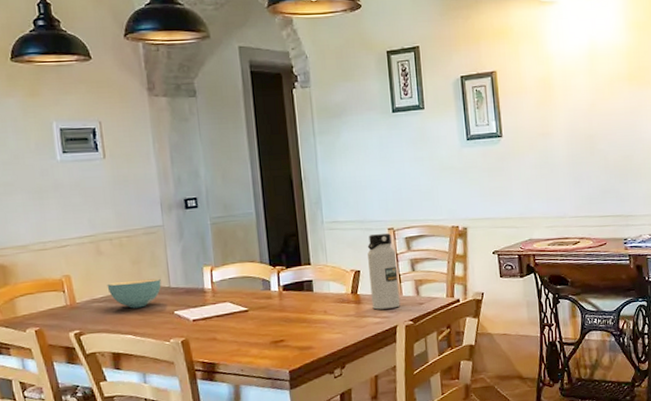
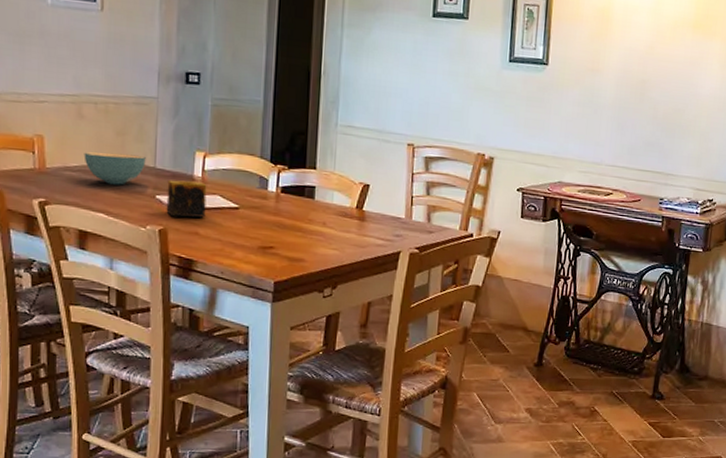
candle: none [182,293,220,328] -> present [166,179,207,218]
water bottle: present [367,233,400,310] -> none [377,147,412,232]

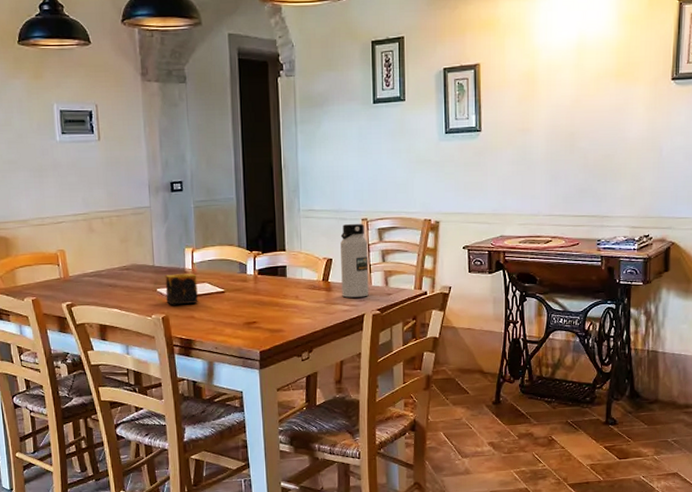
cereal bowl: present [84,152,146,185] -> none [97,257,146,284]
water bottle: none [377,147,412,232] -> present [340,224,369,298]

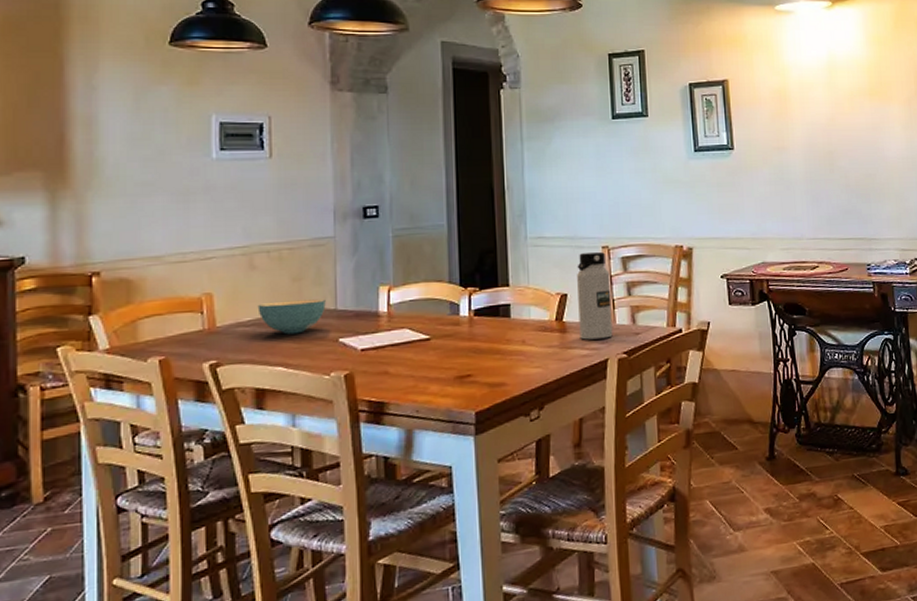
cereal bowl: none [97,257,146,284] -> present [257,299,326,335]
candle: present [165,274,198,305] -> none [350,318,395,359]

